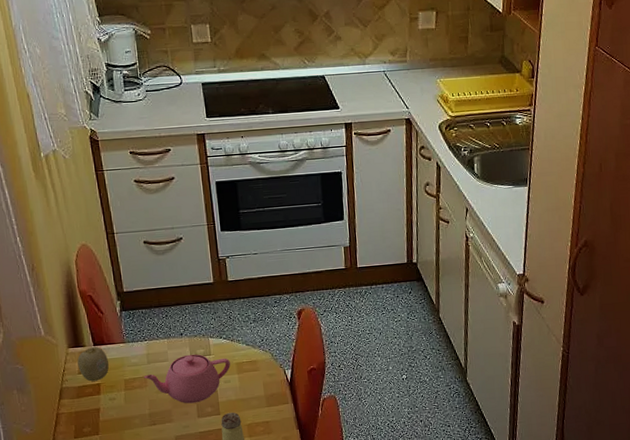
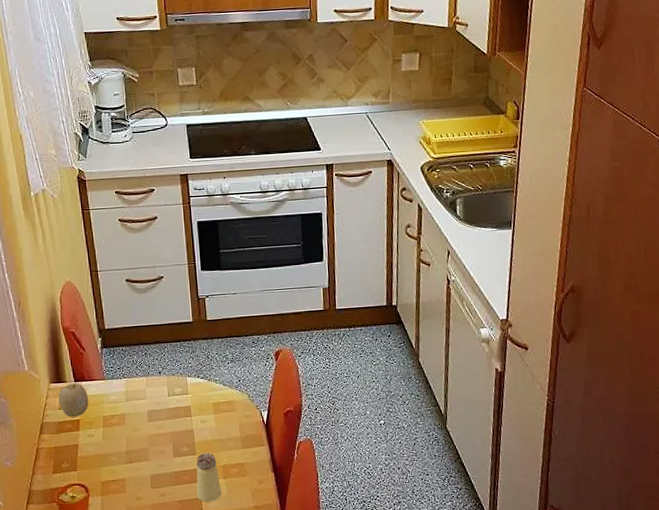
teapot: present [144,354,230,404] -> none [122,392,207,443]

